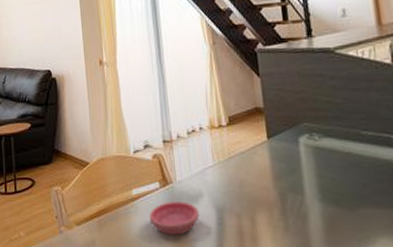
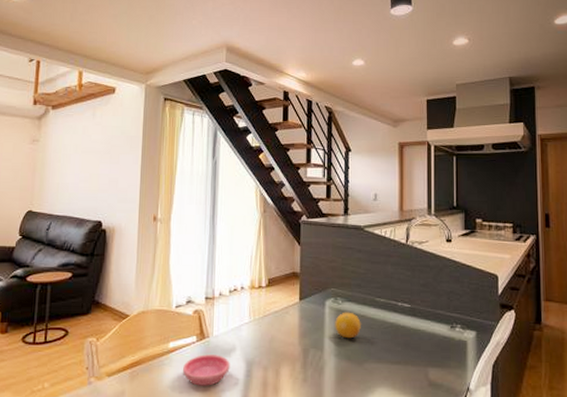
fruit: none [313,149,348,180] -> present [335,312,361,339]

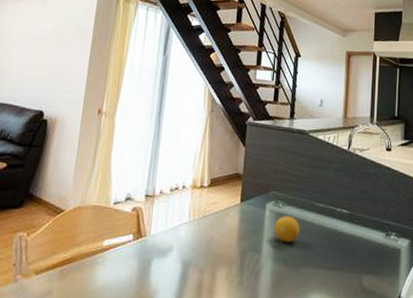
saucer: present [182,354,230,386] -> none [115,254,166,287]

